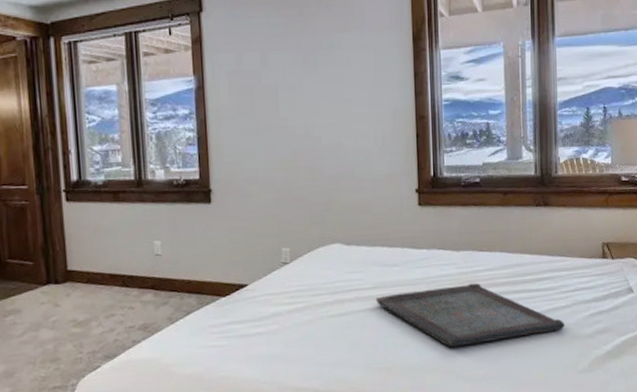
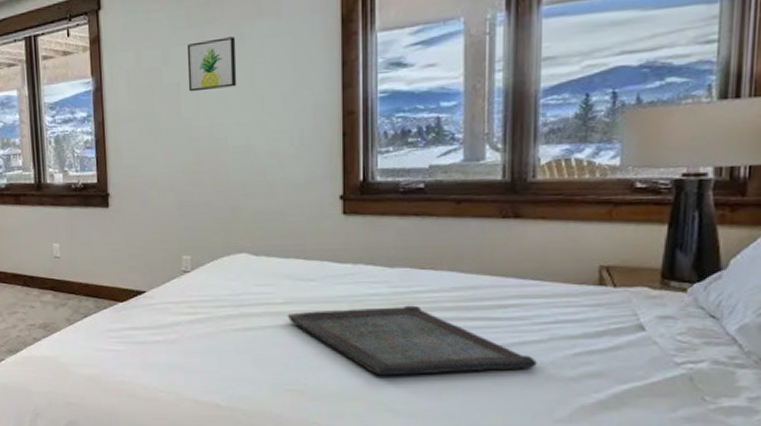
wall art: none [283,46,329,94] -> present [186,36,237,92]

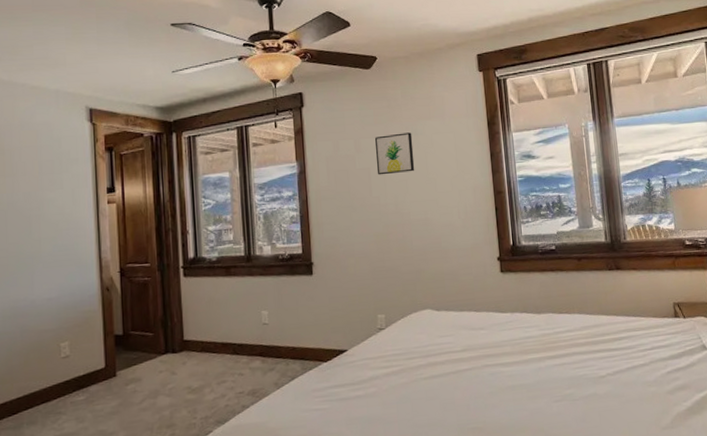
serving tray: present [287,305,537,376] -> none [465,343,645,407]

